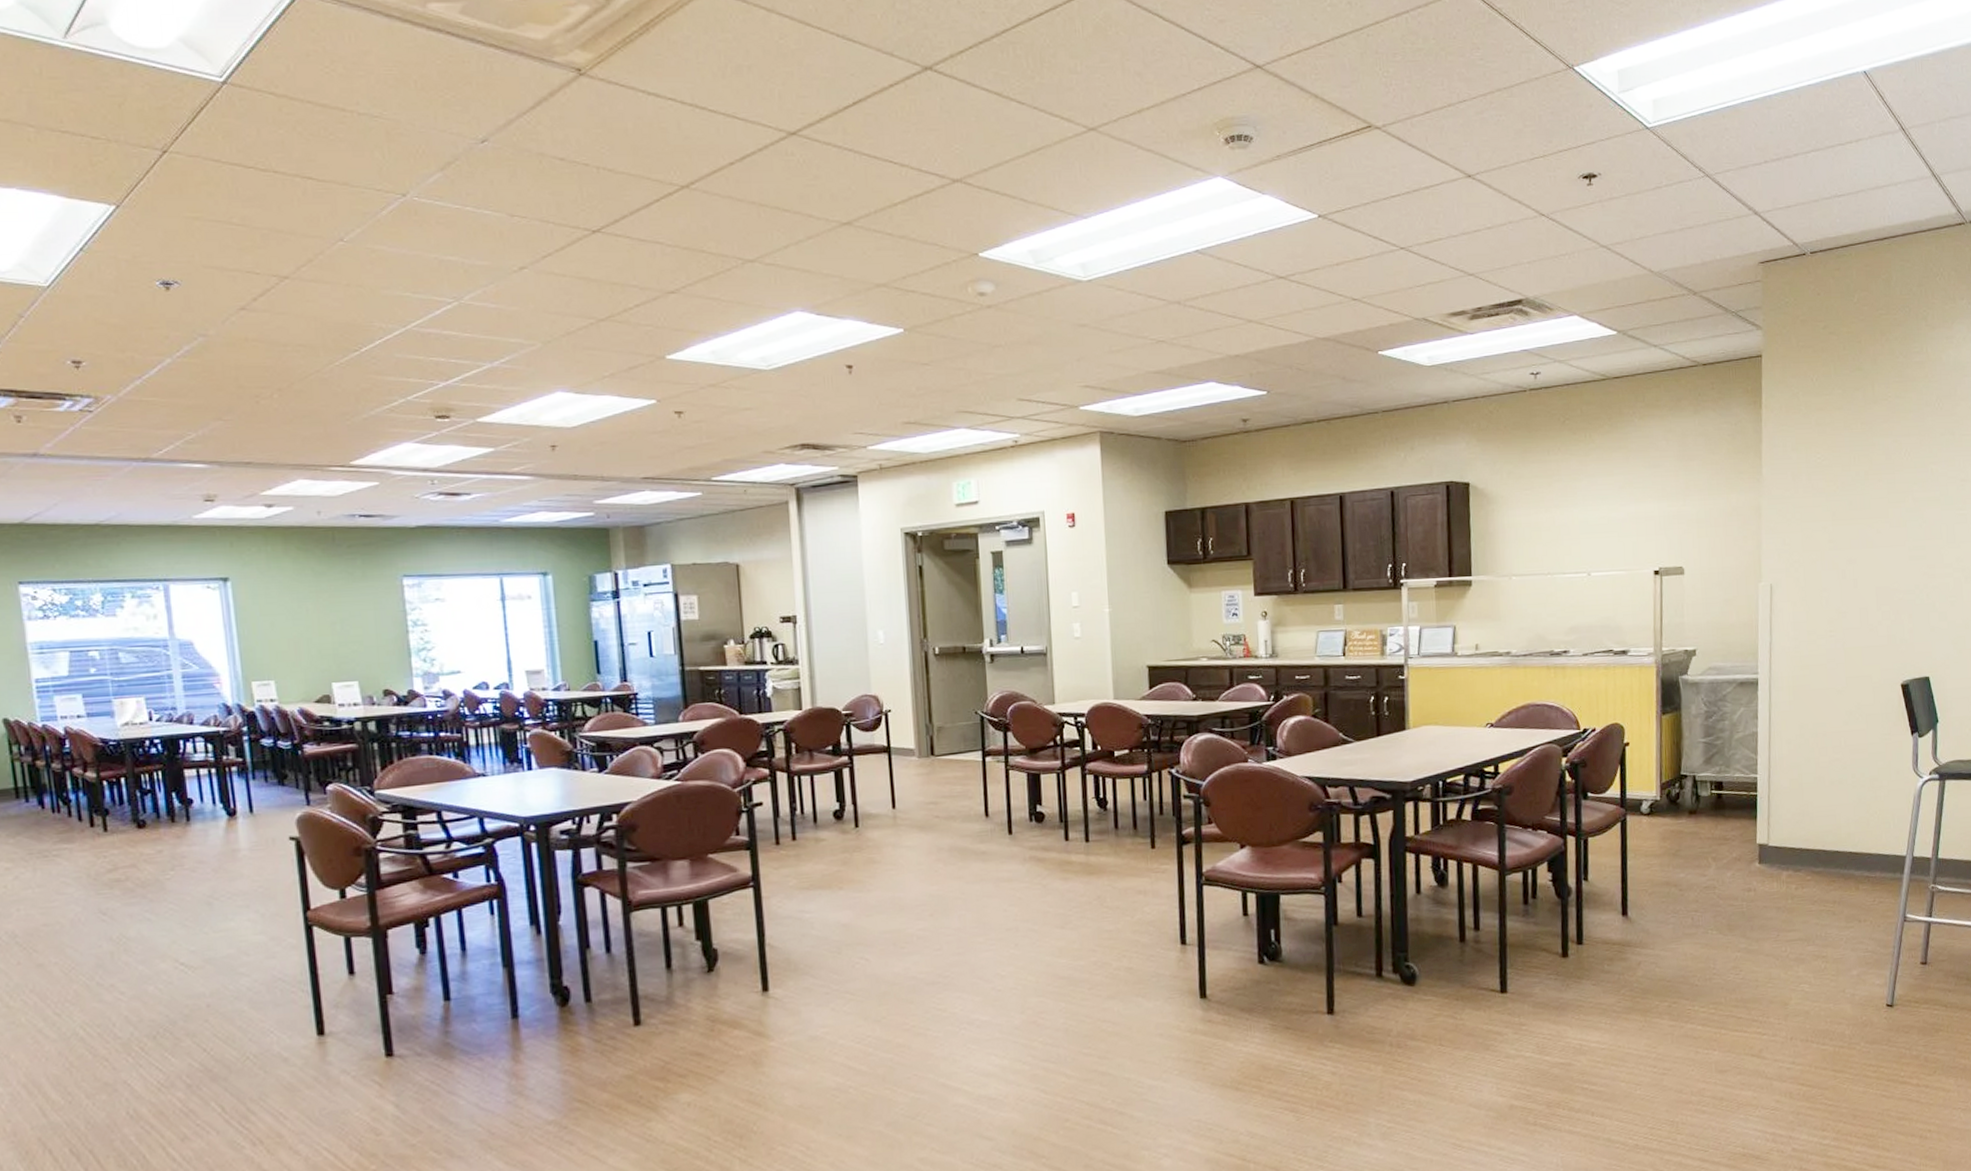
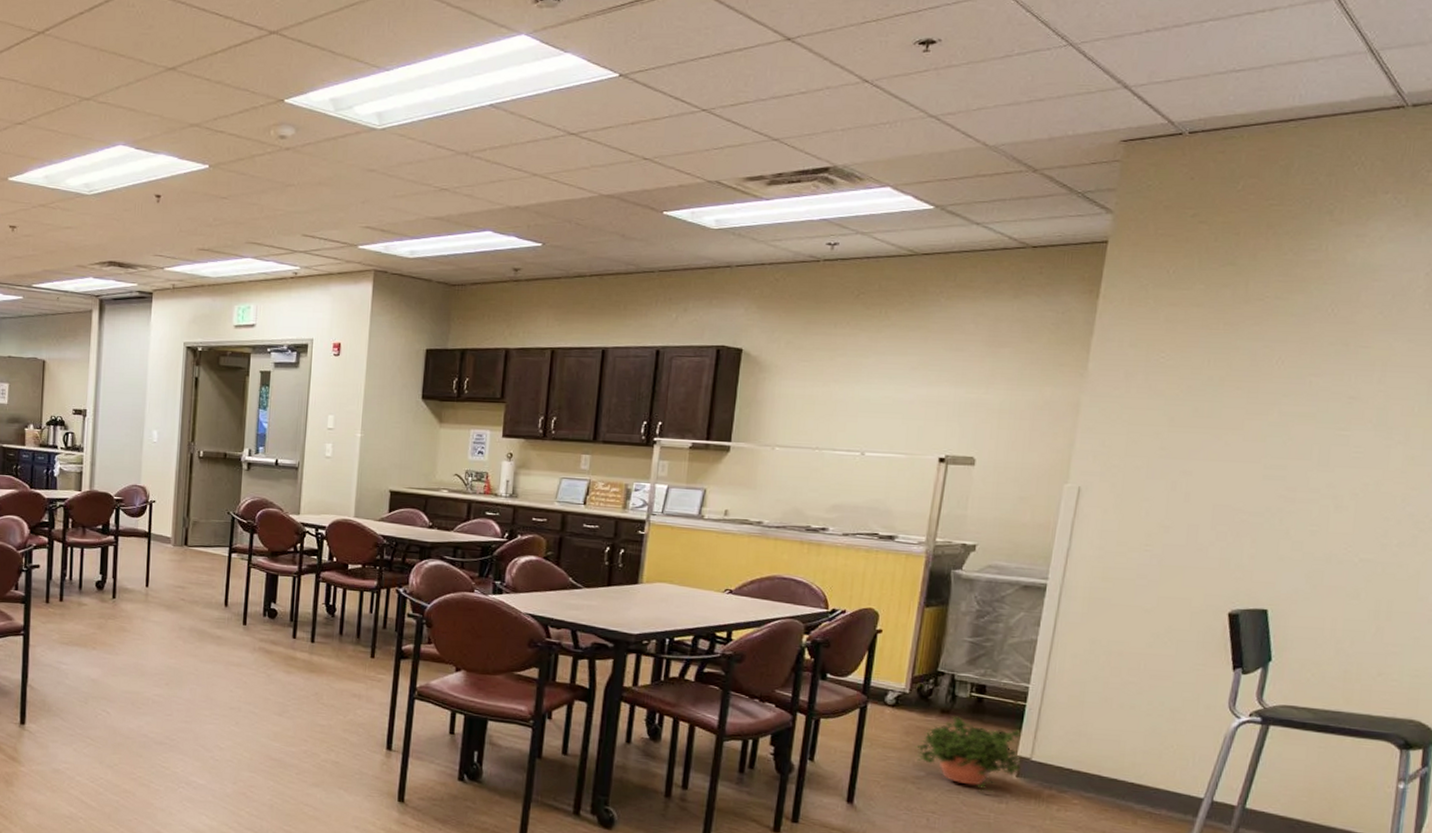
potted plant: none [1672,815,1762,884] -> present [915,716,1023,793]

